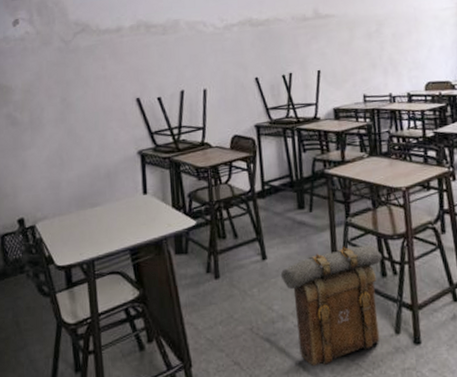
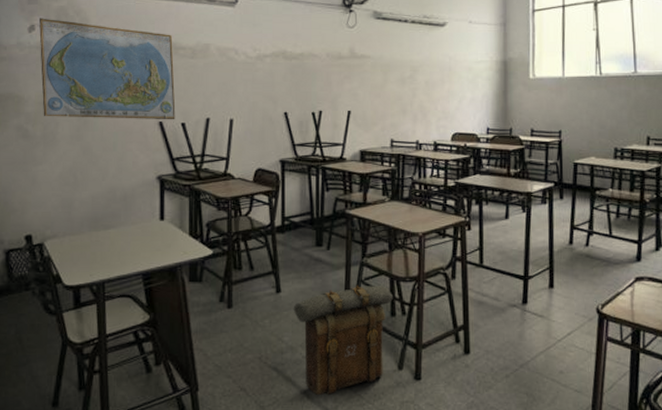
world map: none [21,11,152,103] -> present [38,18,176,120]

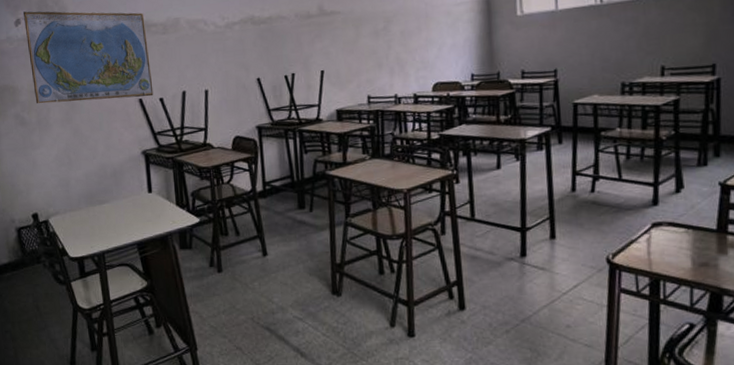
backpack: present [293,286,393,396] -> none [280,244,380,354]

